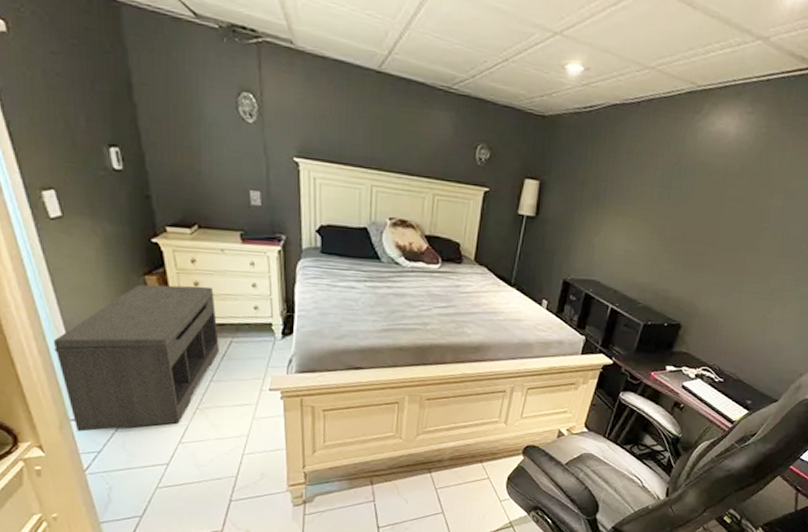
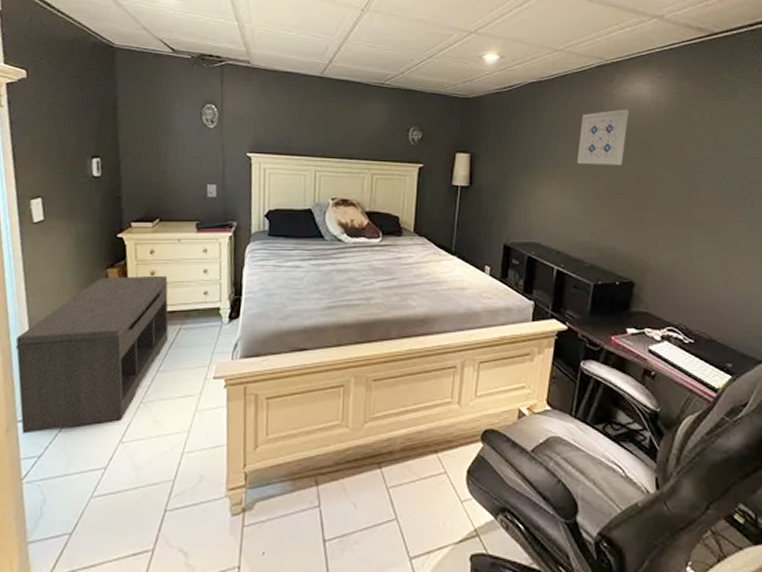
wall art: none [647,145,710,208] -> present [576,109,629,165]

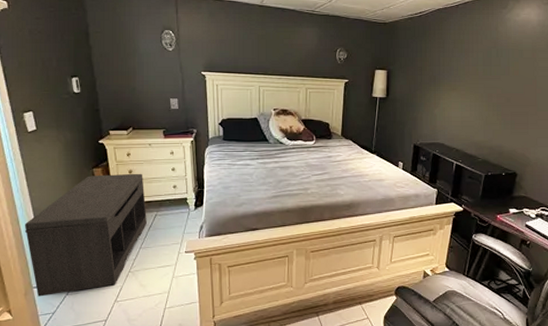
wall art: present [576,109,629,165] -> none [474,32,518,79]

